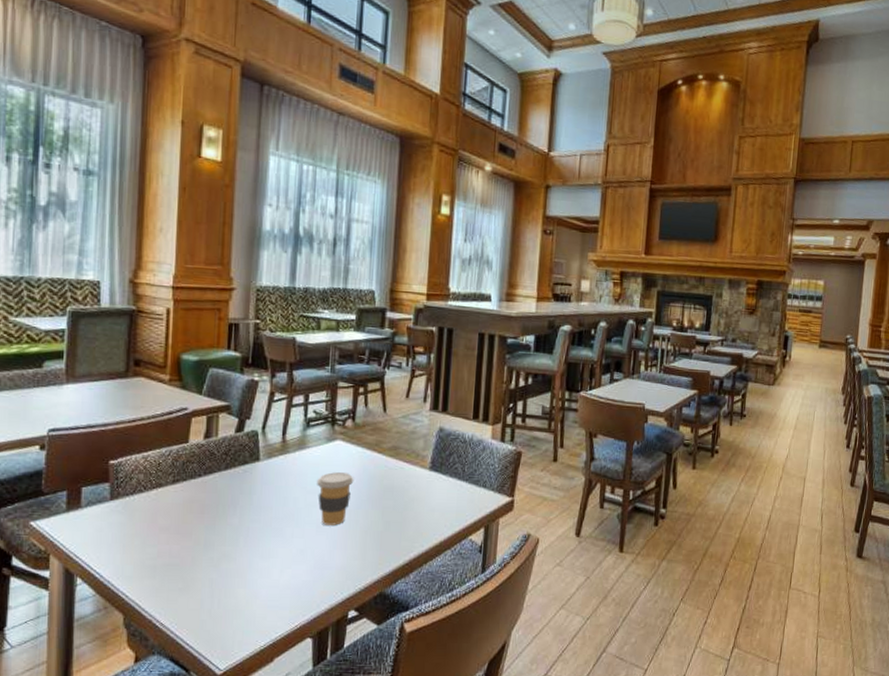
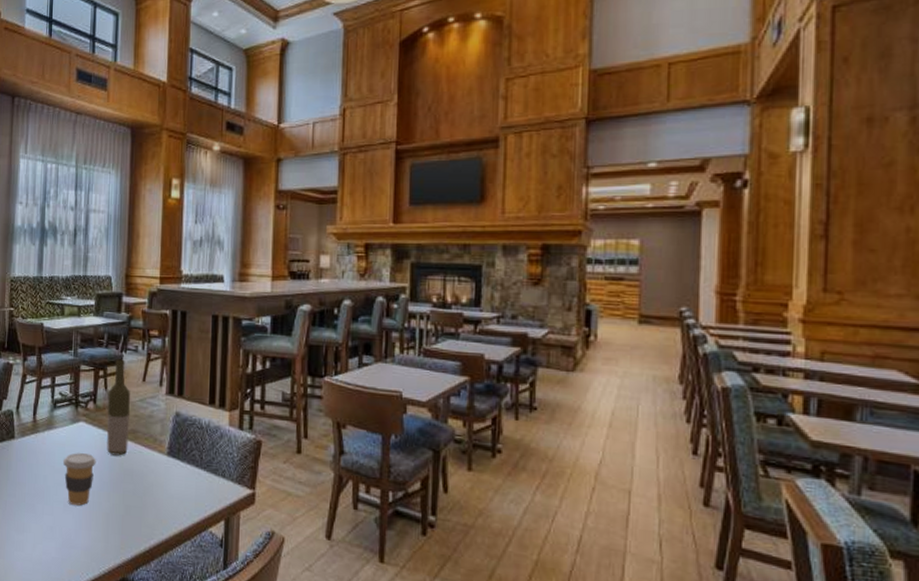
bottle: none [366,375,392,473] -> present [107,359,130,456]

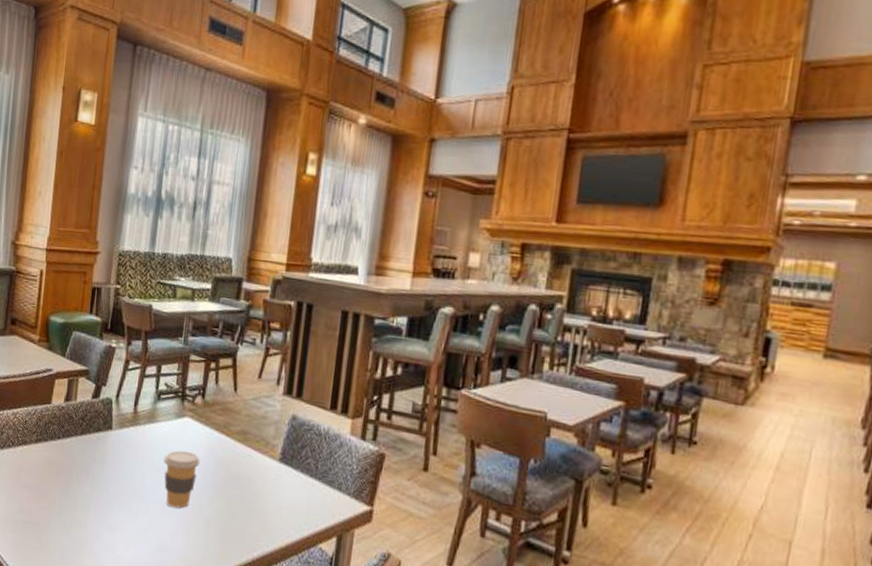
bottle: present [107,359,130,456] -> none [212,351,244,458]

